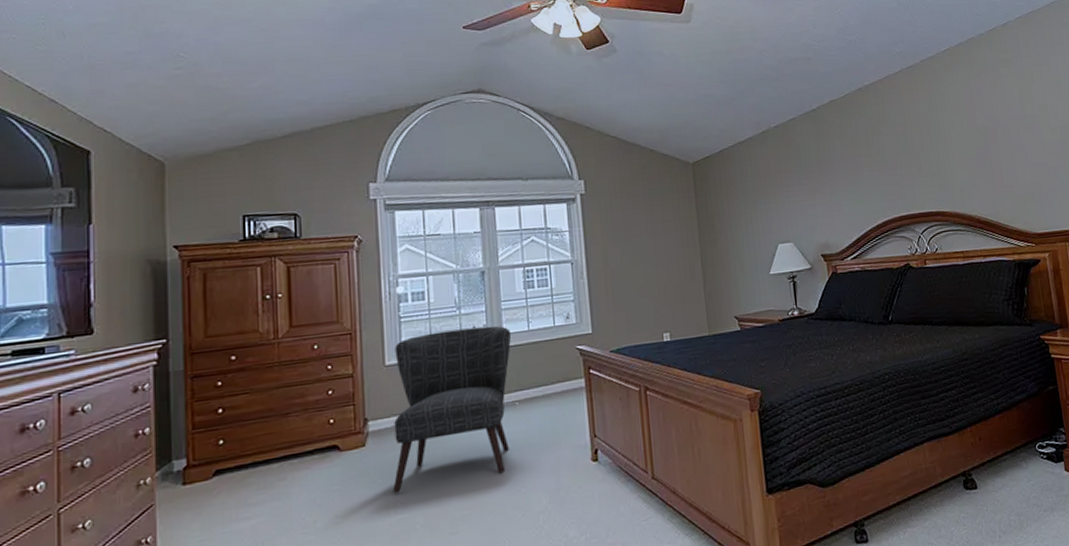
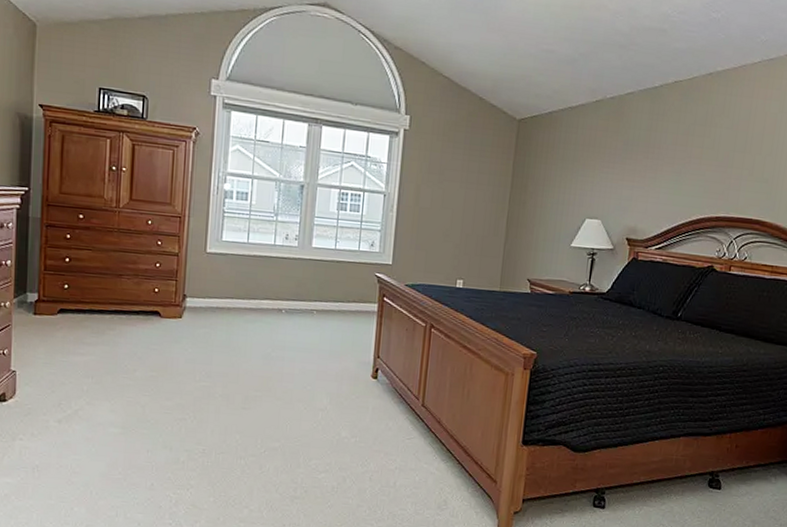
chair: present [393,326,512,493] -> none [200,232,320,369]

